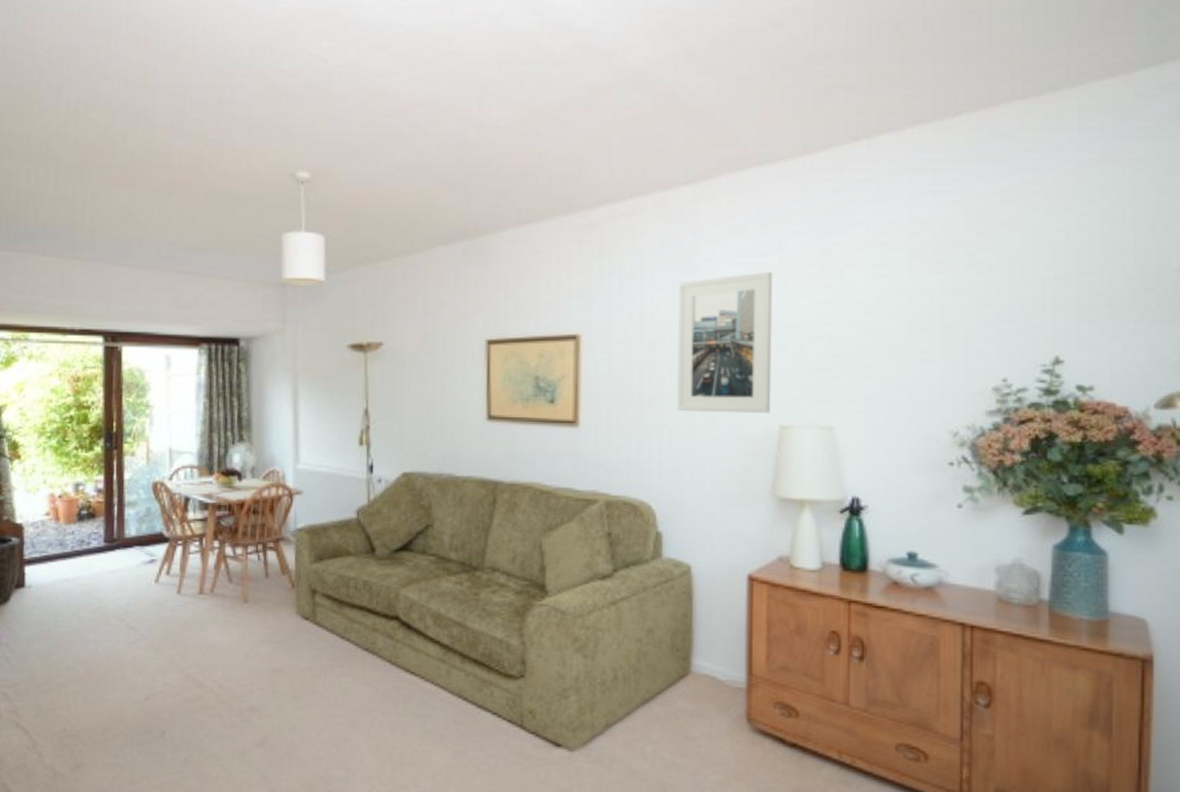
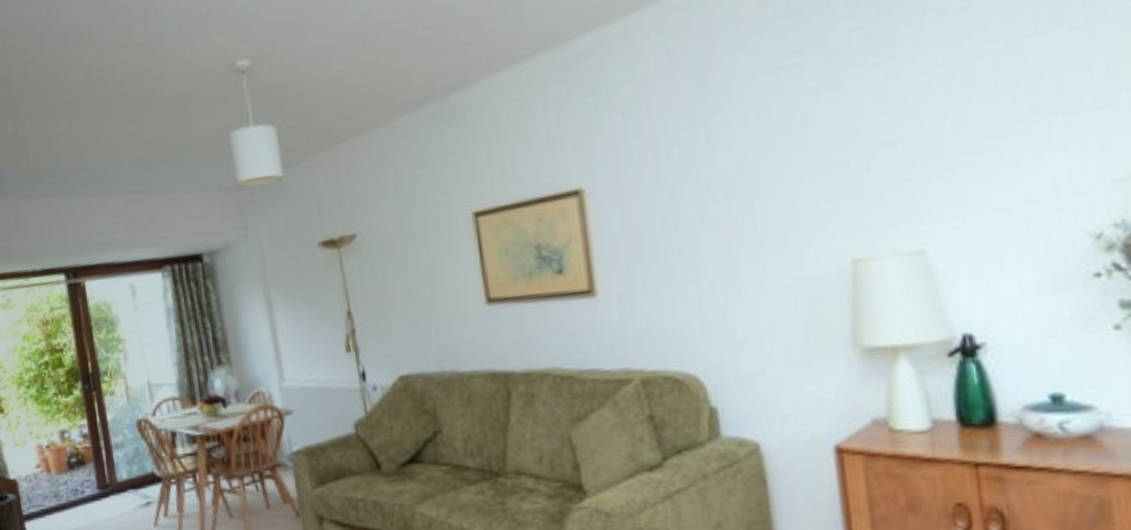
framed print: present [676,271,773,414] -> none [697,72,838,260]

